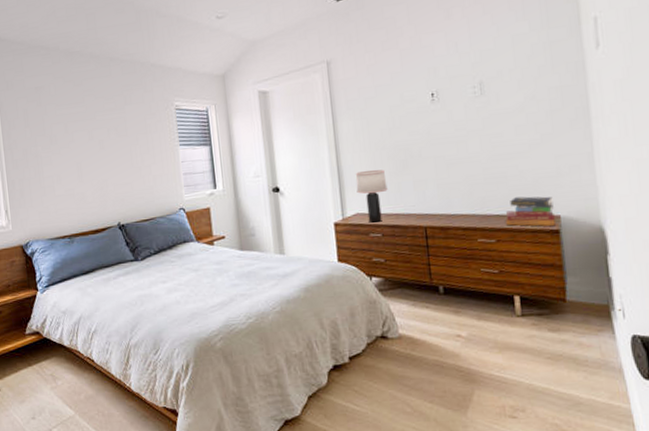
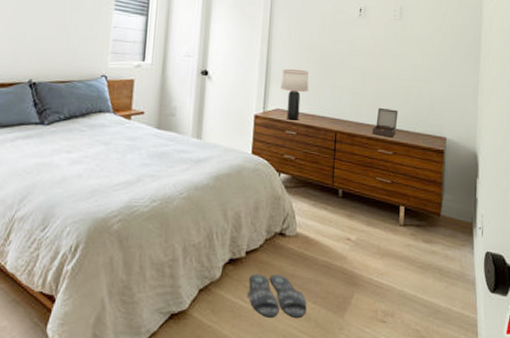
slippers: none [357,377,424,419] -> present [247,274,307,318]
jewelry box: none [467,194,497,225] -> present [372,107,398,138]
books: present [506,196,556,227] -> none [403,116,443,147]

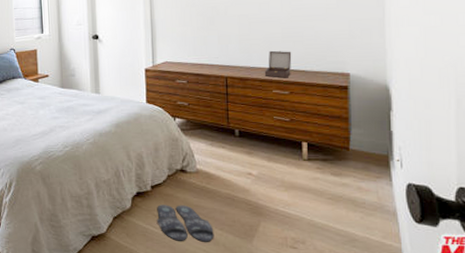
table lamp: present [280,68,309,120] -> none [166,23,195,70]

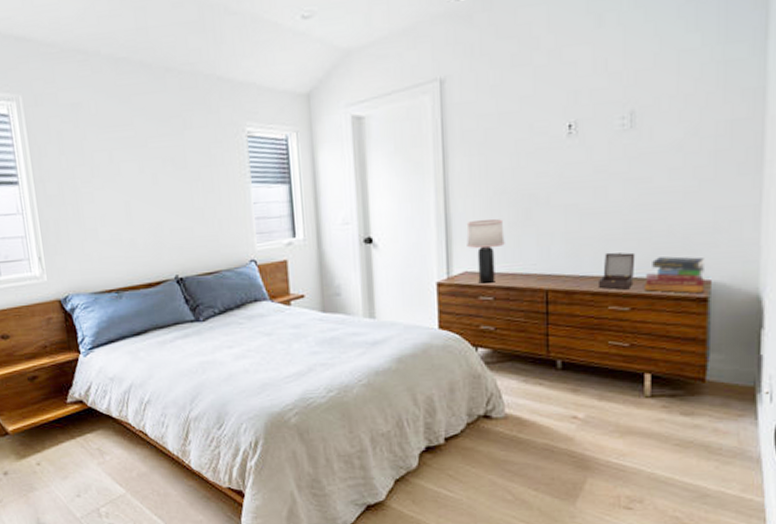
slippers: present [156,205,214,242] -> none [451,461,527,507]
table lamp: none [166,23,195,70] -> present [466,218,505,284]
books: none [299,55,346,83] -> present [645,256,706,294]

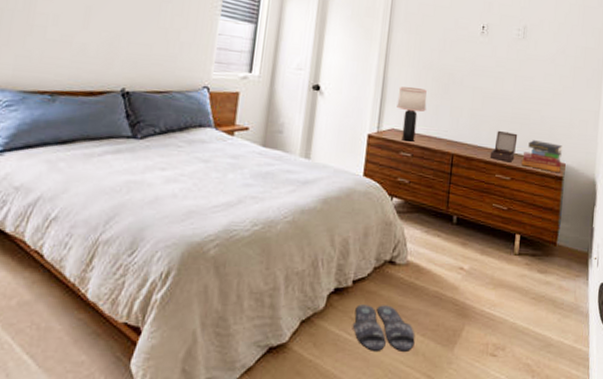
slippers: none [451,461,527,507] -> present [352,304,415,351]

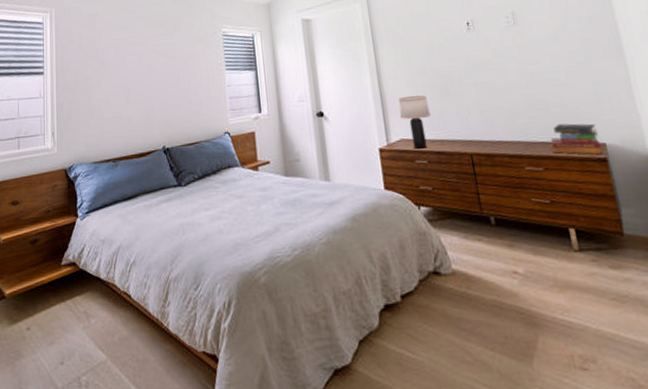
slippers: present [352,304,415,351] -> none [410,319,485,369]
jewelry box: present [490,130,518,163] -> none [512,120,542,153]

